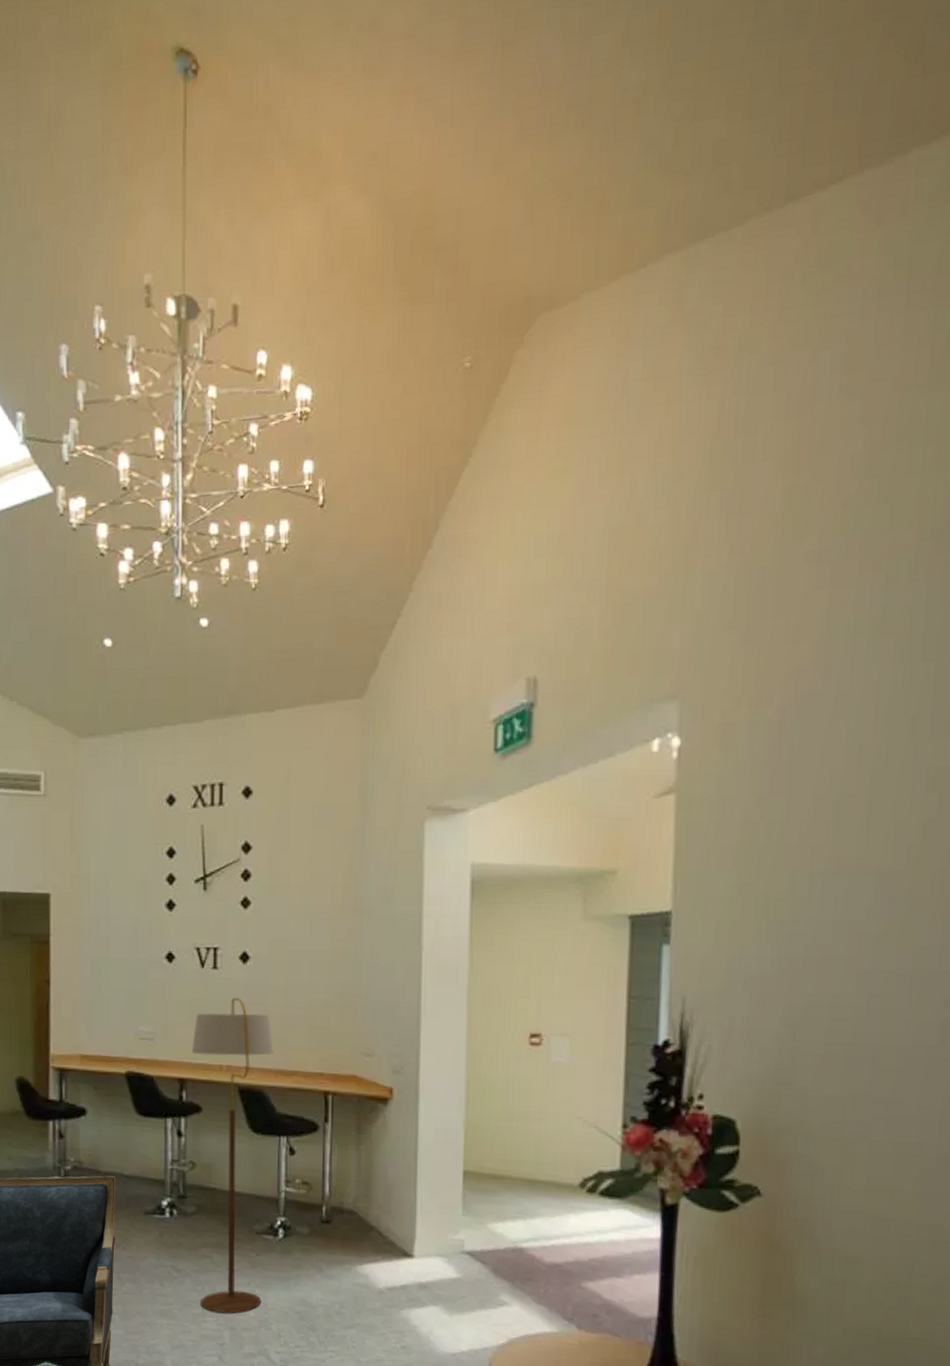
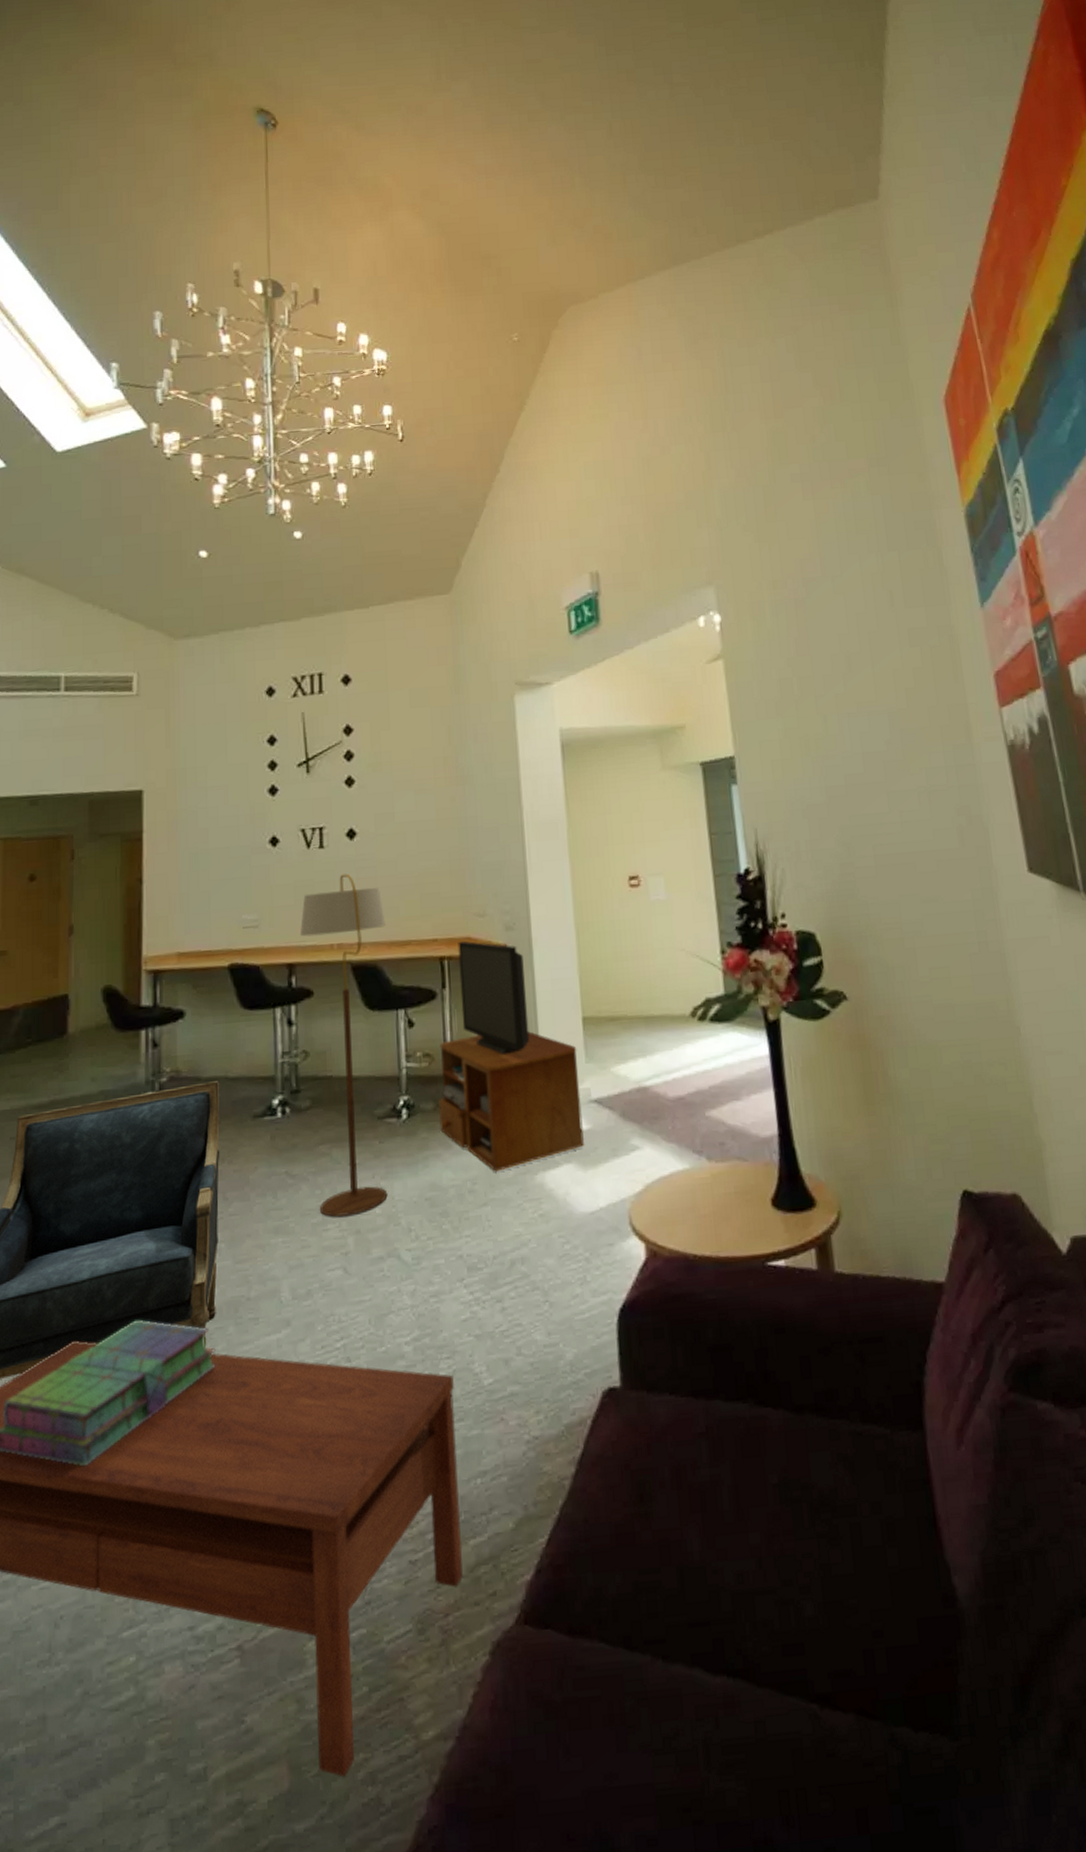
tv stand: none [313,1078,455,1301] -> present [438,940,585,1172]

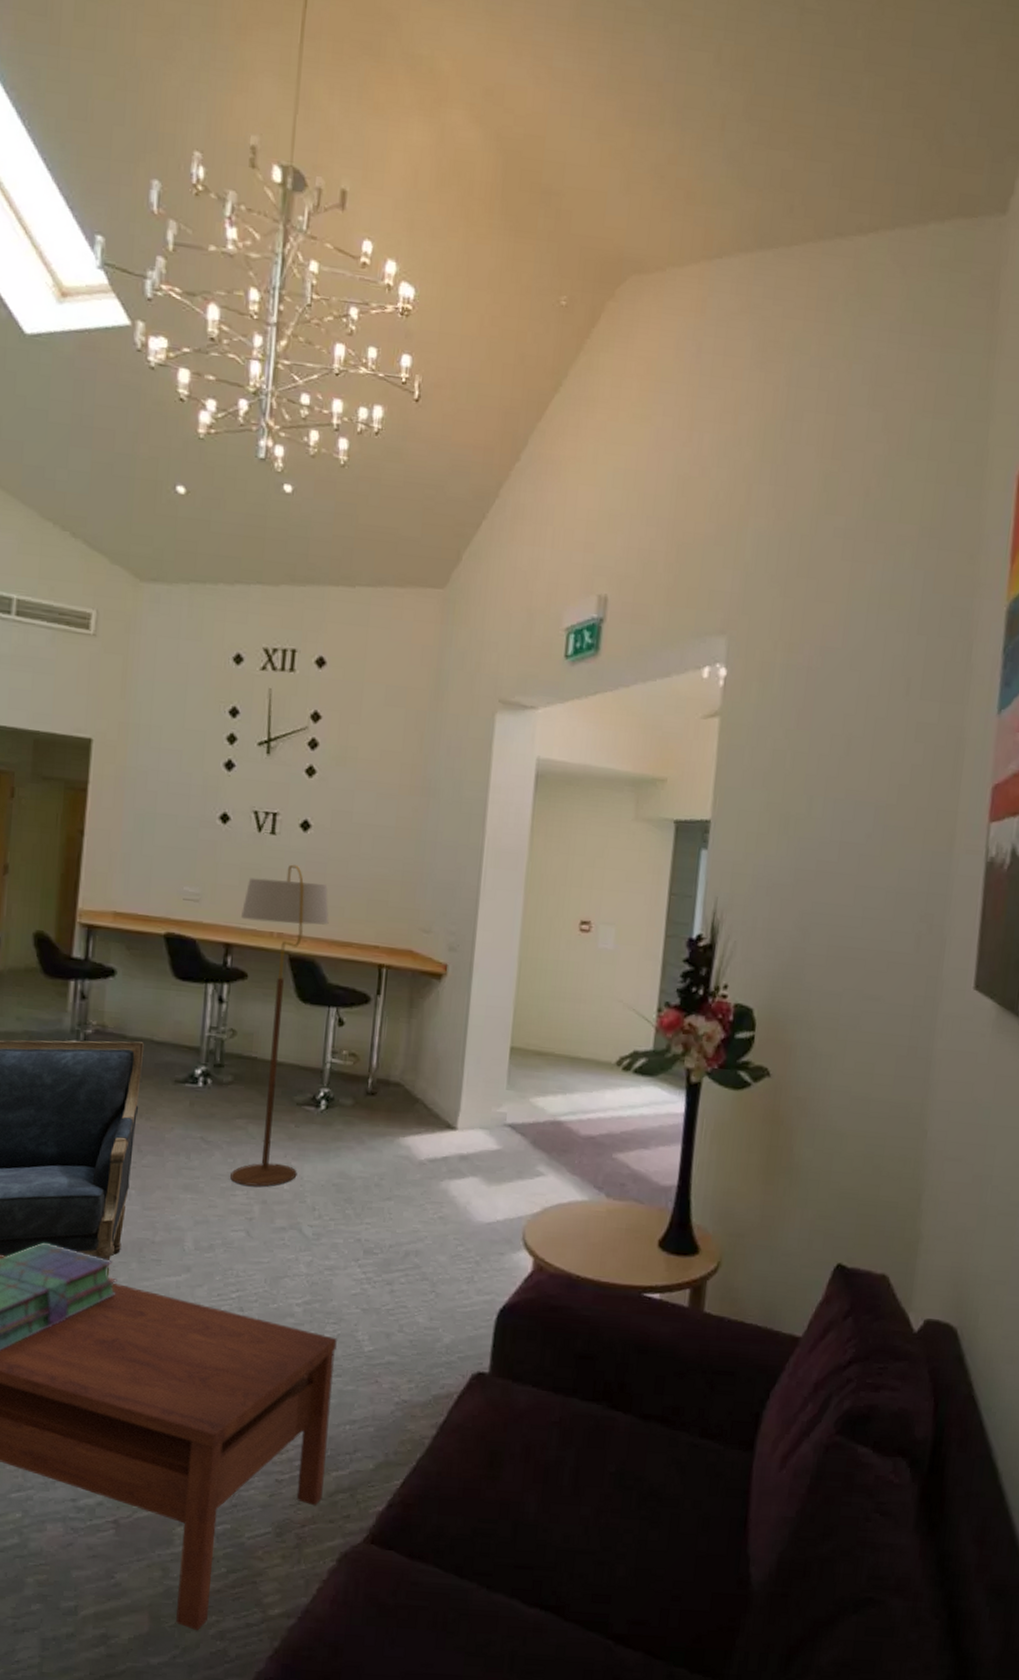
tv stand: present [438,940,585,1172] -> none [356,952,500,1172]

